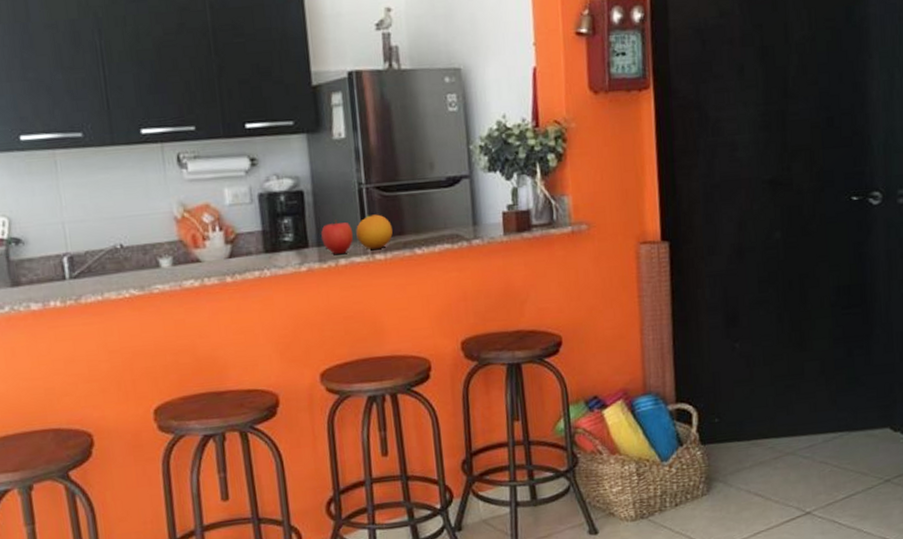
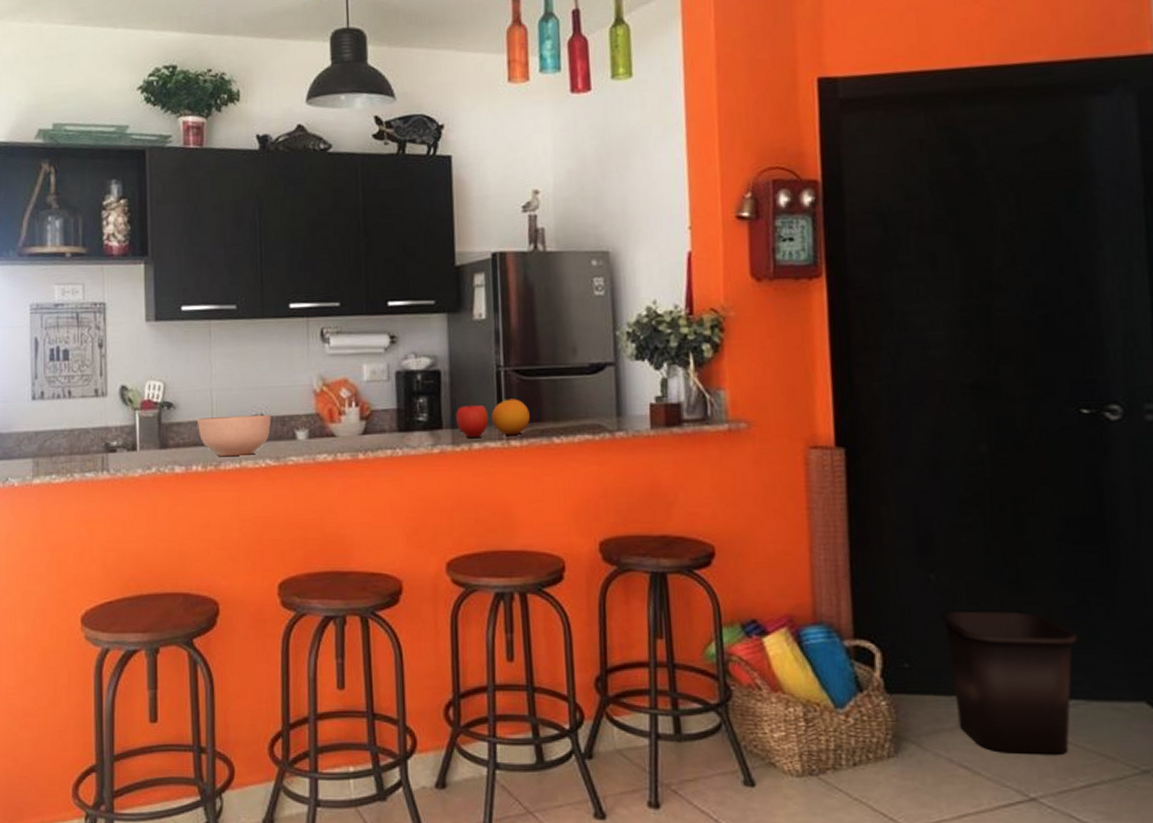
bowl: none [49,244,132,291] -> present [196,414,272,457]
waste bin: none [742,367,843,481] -> present [939,610,1077,756]

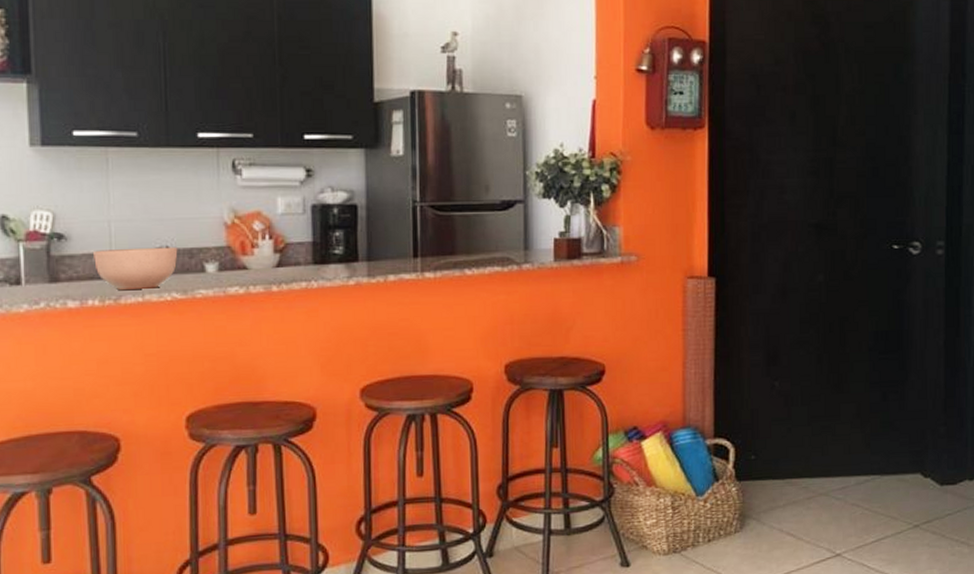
fruit: present [456,401,489,437] -> none [372,235,405,270]
fruit: present [492,398,530,436] -> none [407,233,444,268]
waste bin: present [939,610,1077,756] -> none [780,409,877,522]

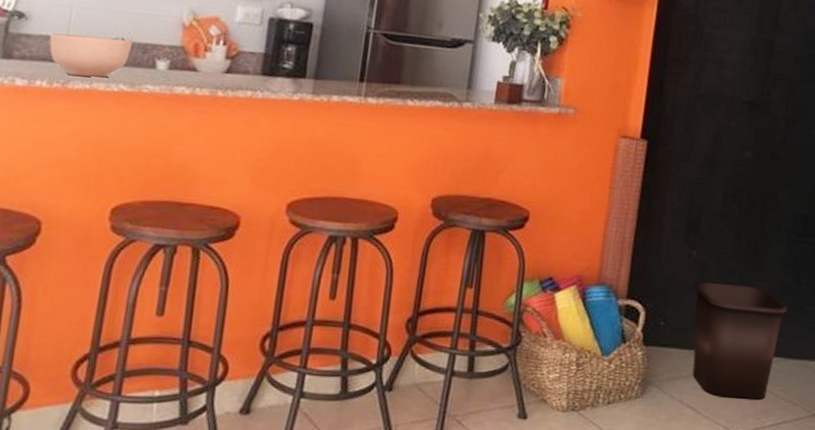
waste bin: none [780,409,877,522] -> present [692,281,787,401]

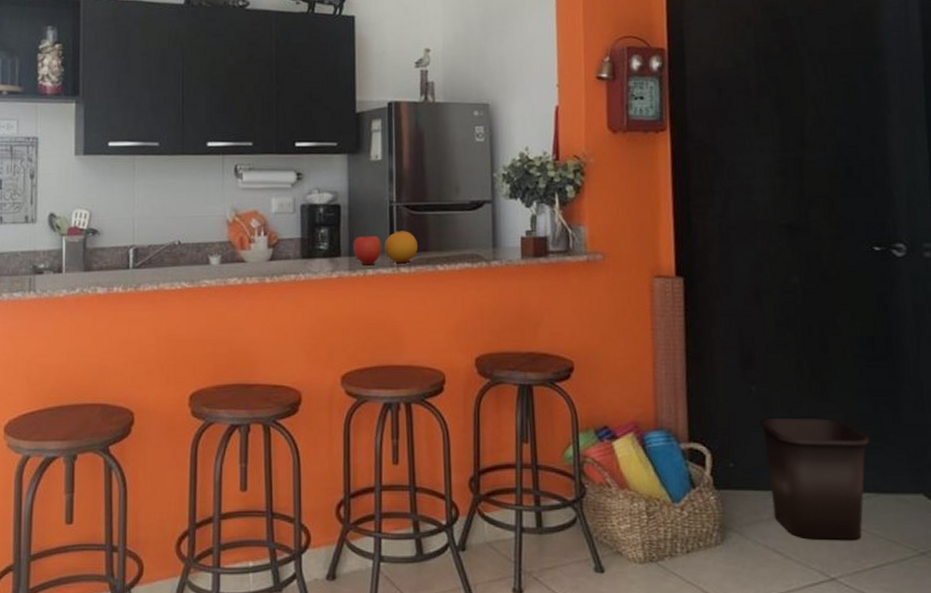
bowl: present [49,33,133,78] -> none [119,241,188,280]
fruit: none [320,56,352,91] -> present [353,233,382,264]
fruit: none [354,58,390,94] -> present [385,231,418,264]

